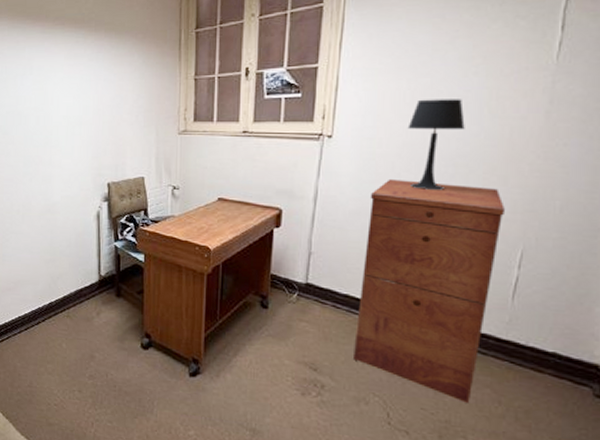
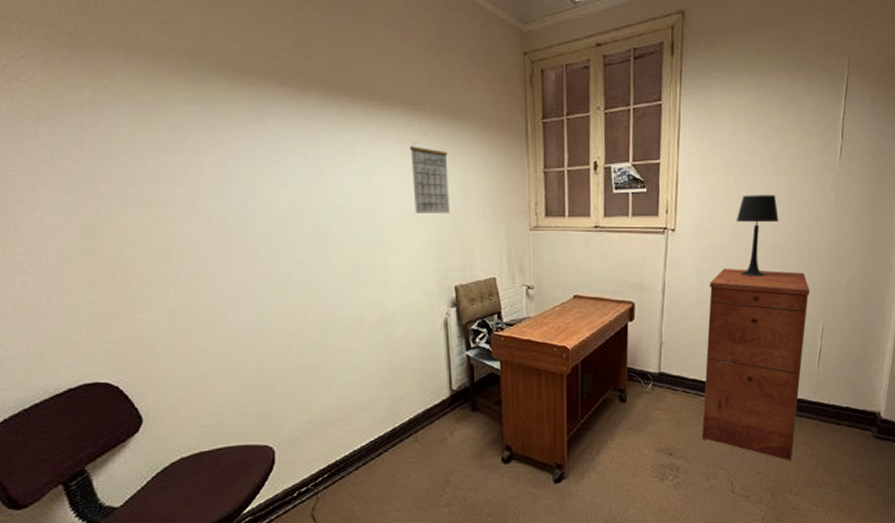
calendar: none [76,48,108,118] -> present [410,134,449,213]

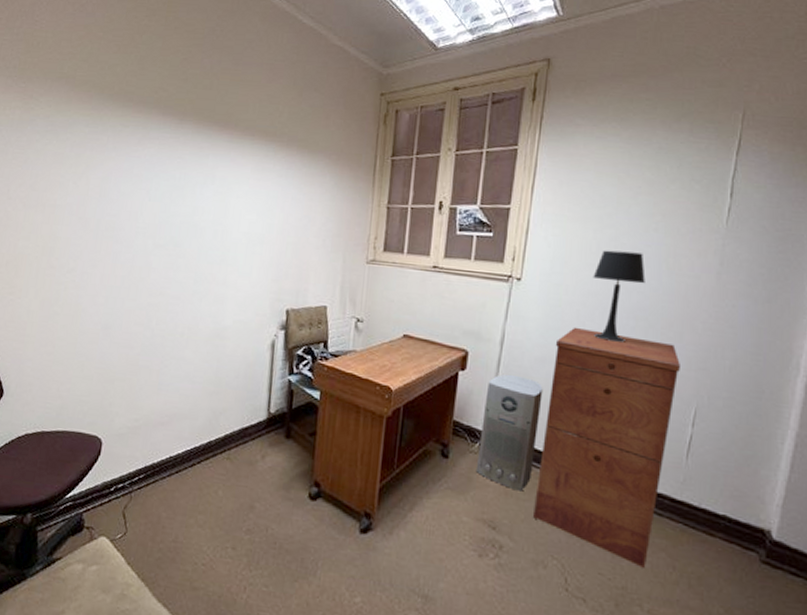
calendar: present [410,134,449,213] -> none [259,164,297,239]
air purifier: none [651,318,702,419] -> present [475,374,543,492]

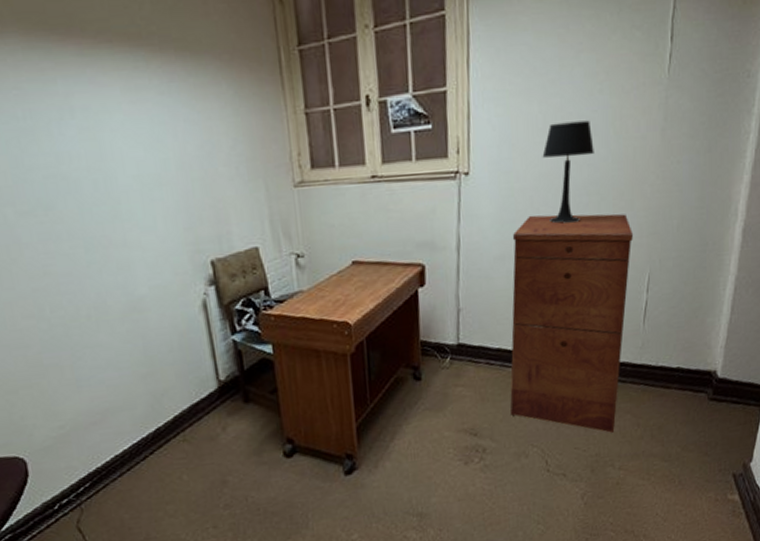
air purifier: present [475,374,543,492] -> none [449,279,506,394]

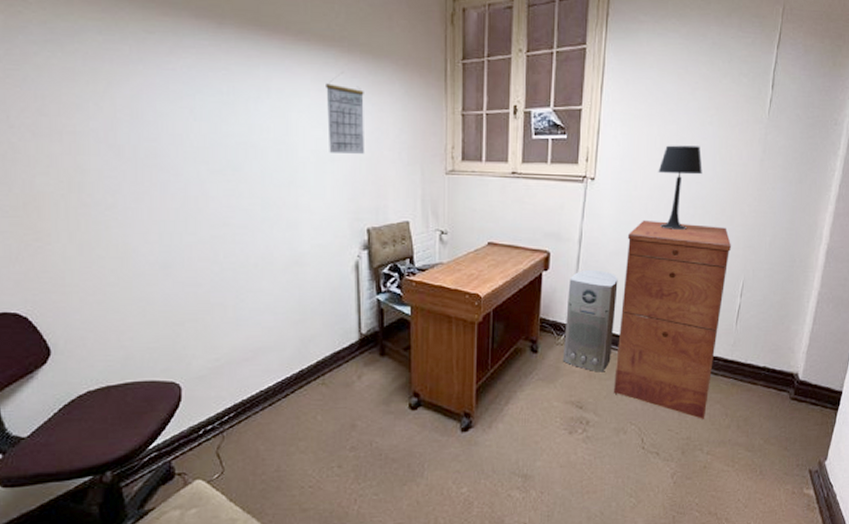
calendar: none [139,76,195,177] -> present [326,72,364,154]
air purifier: none [449,279,506,394] -> present [562,269,618,372]

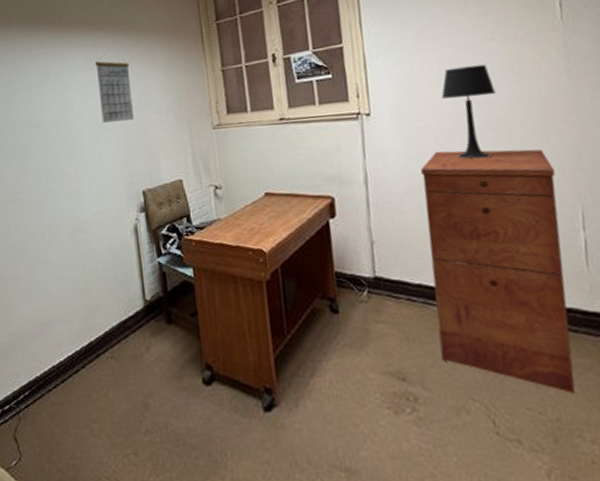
air purifier: present [562,269,618,372] -> none [361,212,430,334]

